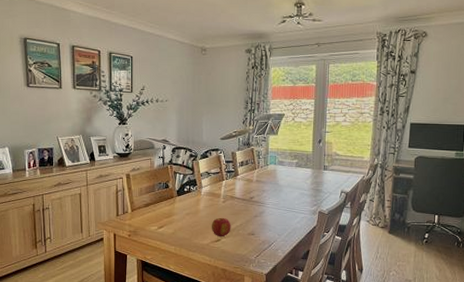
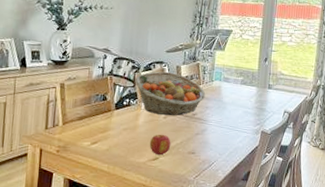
fruit basket: none [193,158,262,200] -> present [135,71,206,116]

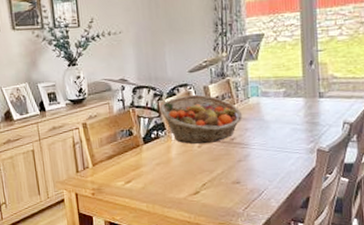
apple: present [149,134,171,156] -> none [187,165,212,189]

